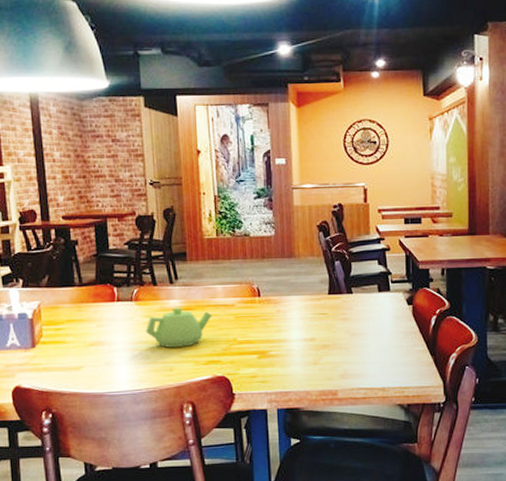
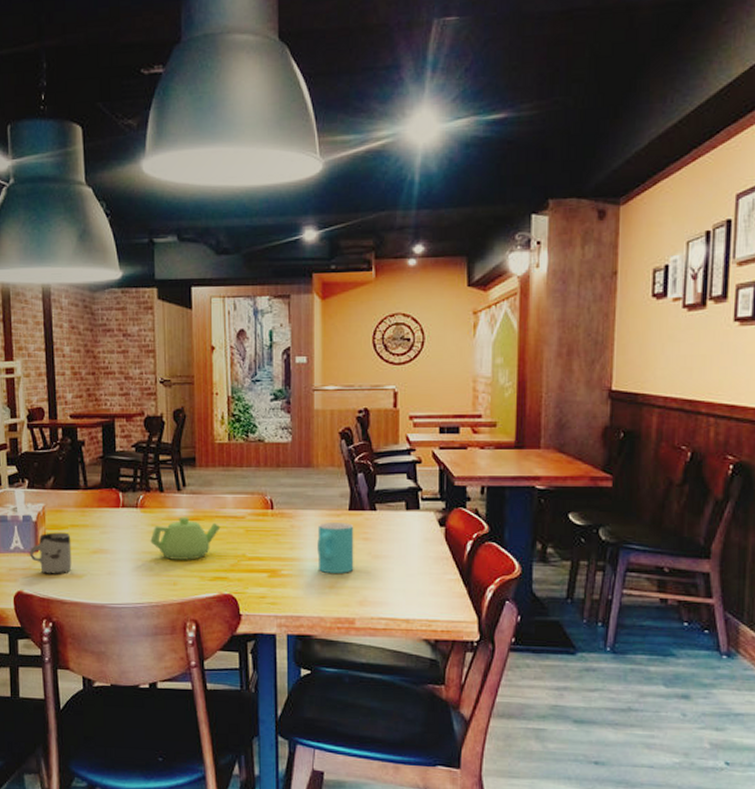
cup: none [26,327,70,368] -> present [30,532,72,574]
cup: none [301,305,335,351] -> present [317,521,354,573]

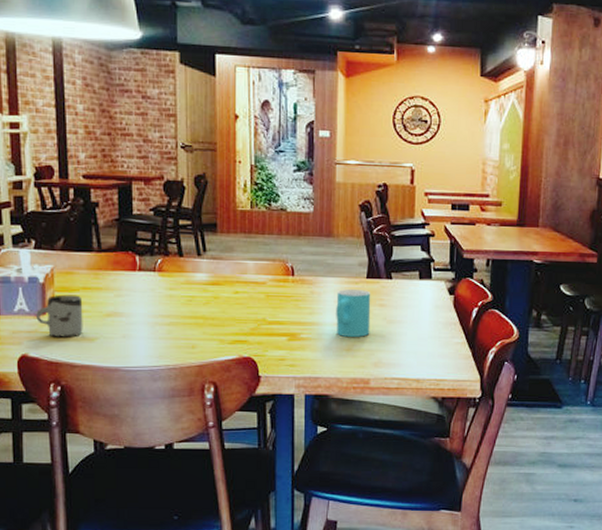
teapot: present [150,516,221,560] -> none [168,281,241,324]

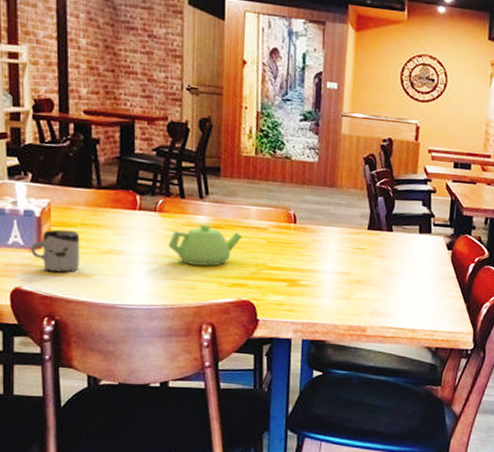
teapot: none [168,281,241,324] -> present [168,224,243,266]
cup: present [336,288,371,337] -> none [336,239,372,286]

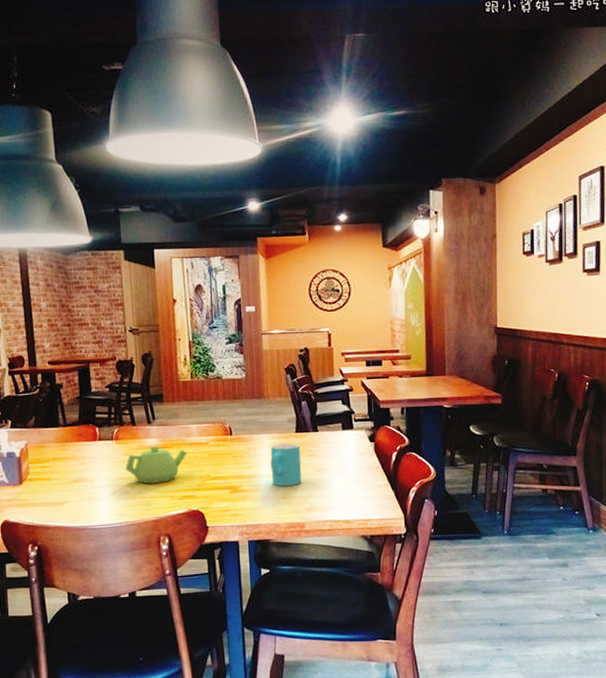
cup: present [31,229,80,273] -> none [14,465,54,504]
cup: none [336,239,372,286] -> present [270,442,302,486]

